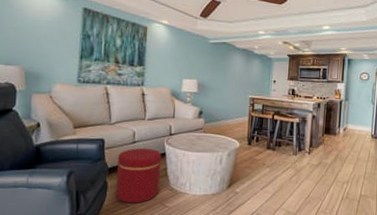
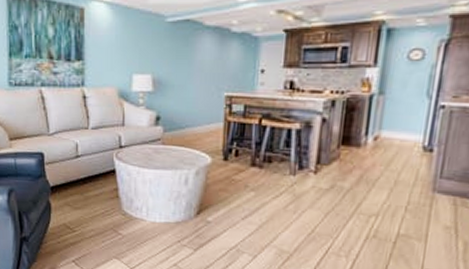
ottoman: present [116,148,162,203] -> none [60,163,111,229]

